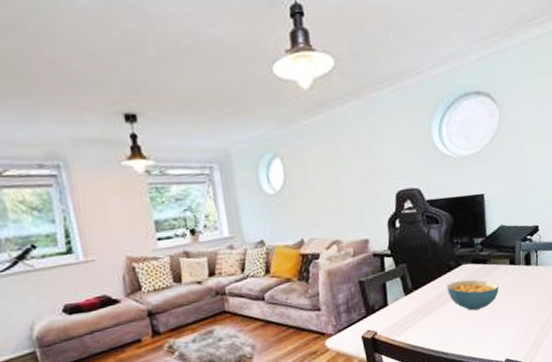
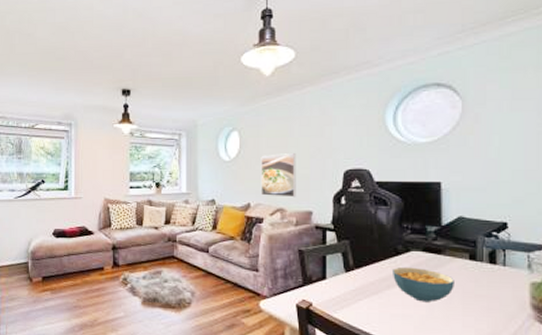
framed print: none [309,178,351,229] -> present [261,153,296,198]

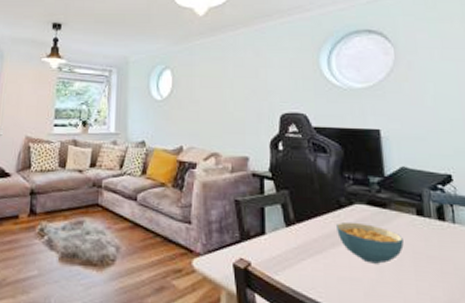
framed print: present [261,153,296,198] -> none [194,94,231,142]

